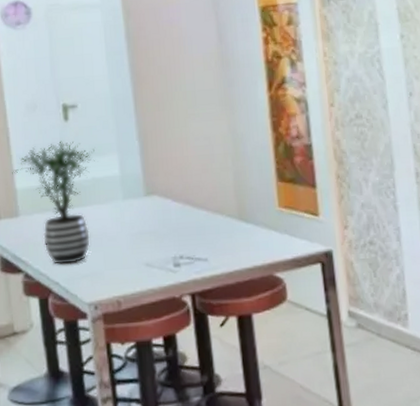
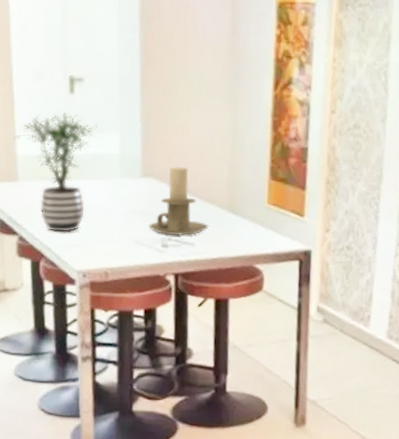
candle holder: none [158,179,221,254] -> present [149,166,209,236]

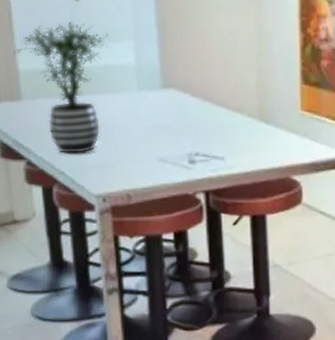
candle holder: present [149,166,209,236] -> none [173,74,239,151]

